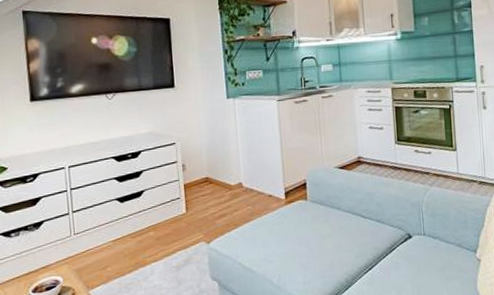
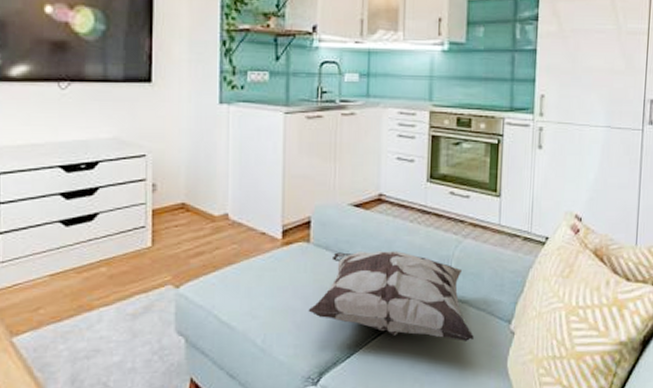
decorative pillow: none [311,201,447,270] -> present [308,250,474,341]

